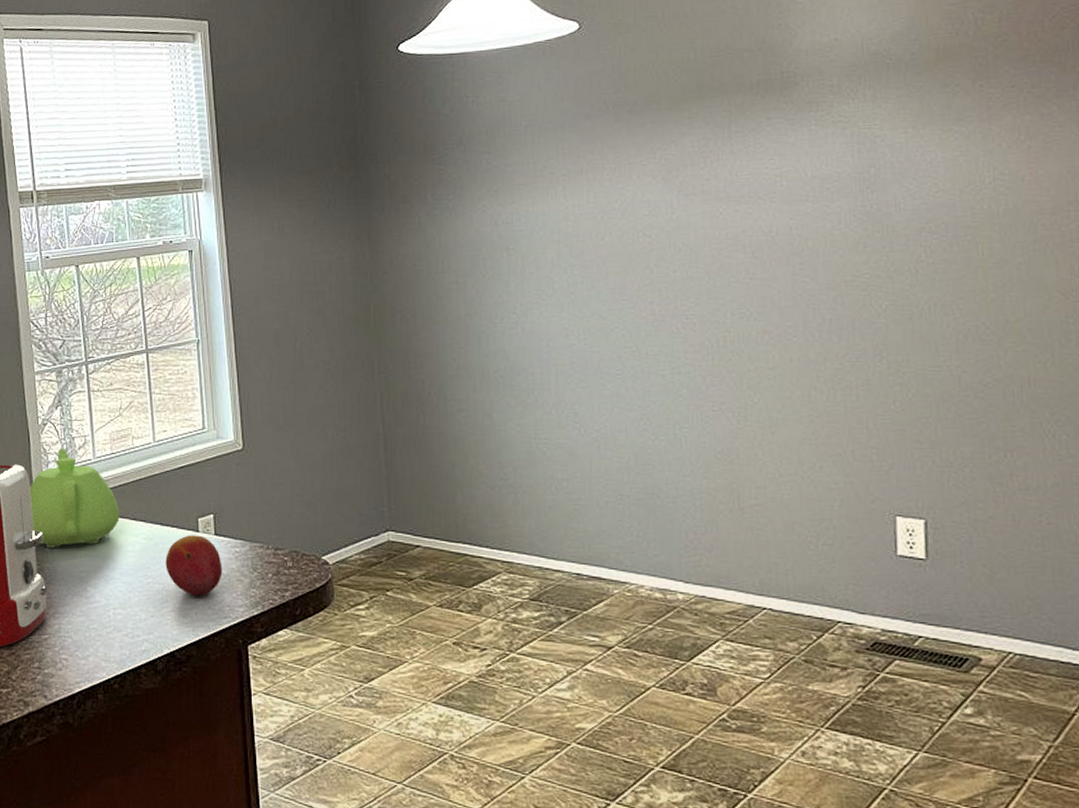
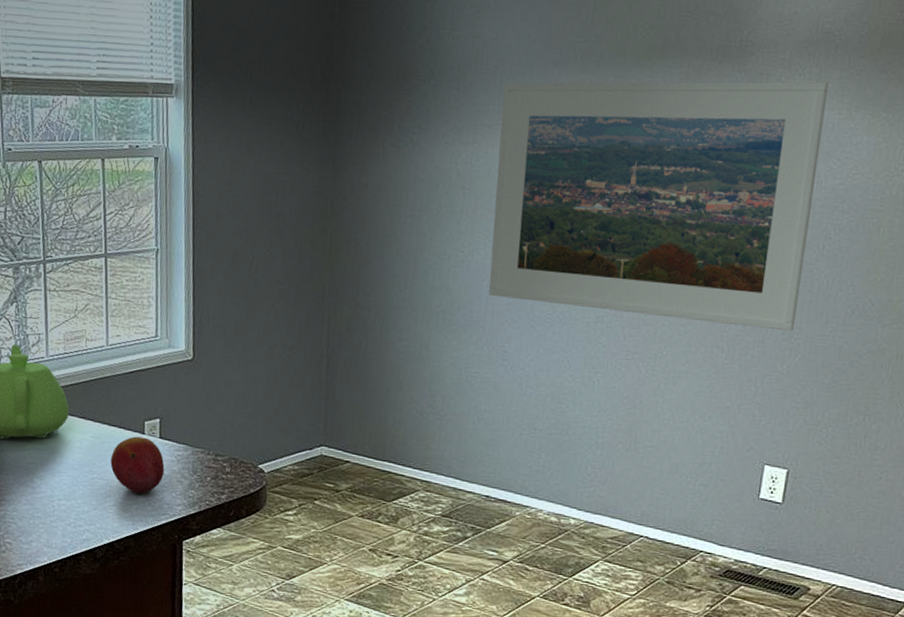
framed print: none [536,102,900,365] -> present [489,81,828,332]

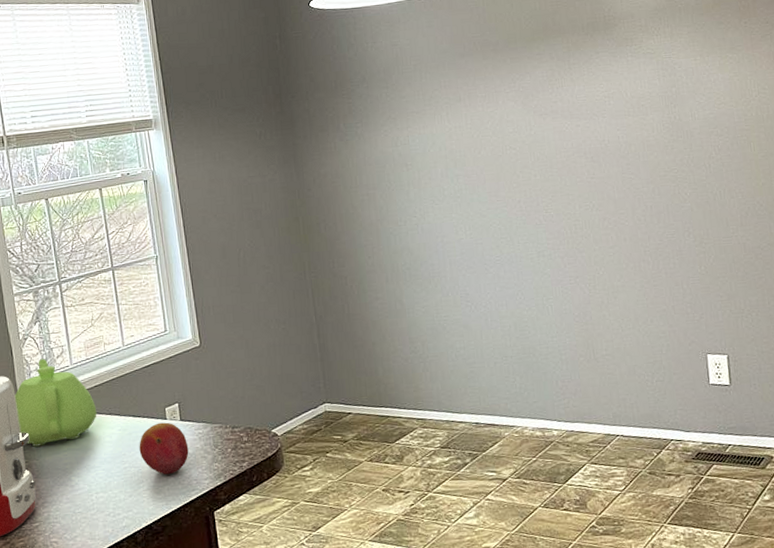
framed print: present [489,81,828,332] -> none [424,37,702,250]

